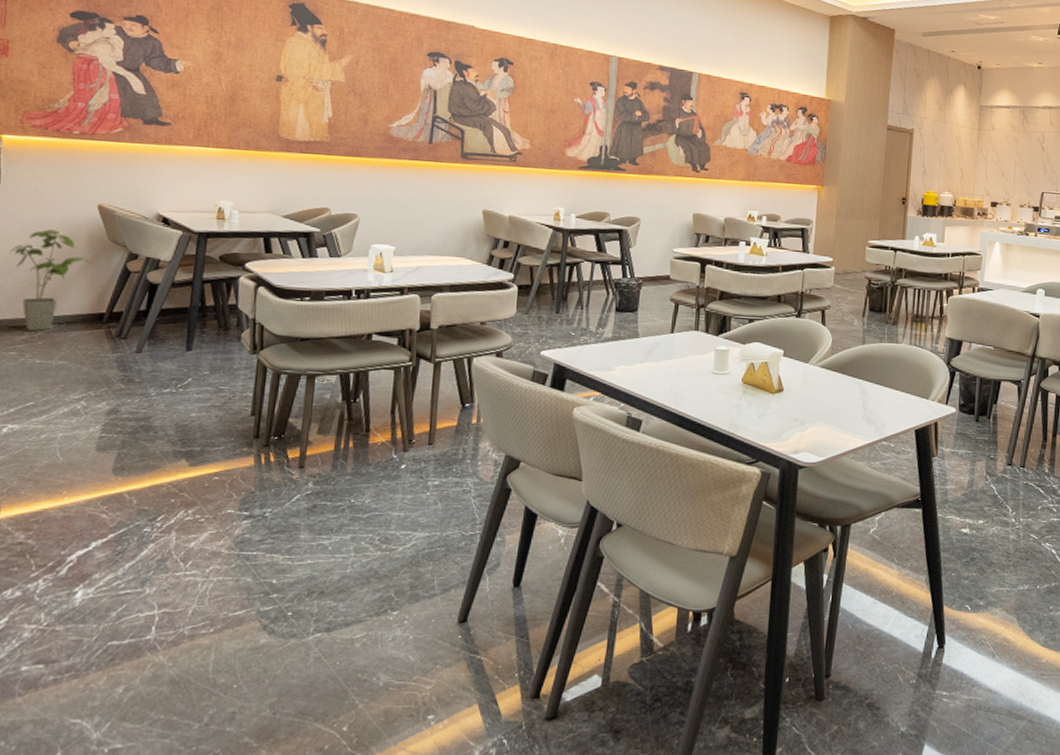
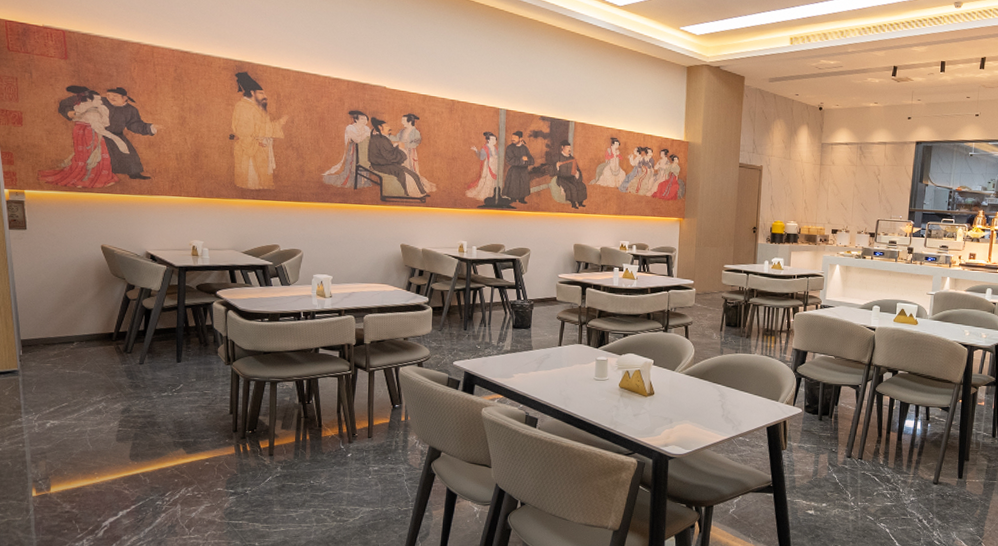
house plant: present [10,229,89,332] -> none [39,266,98,348]

